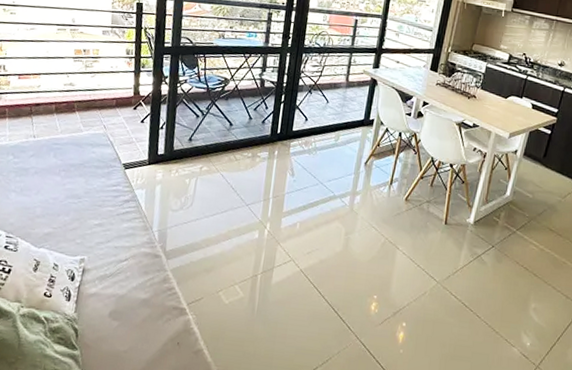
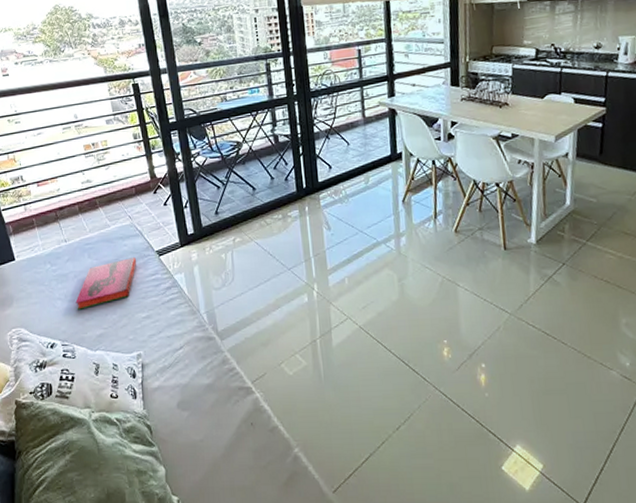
hardback book: none [30,165,102,206] -> present [75,257,137,310]

